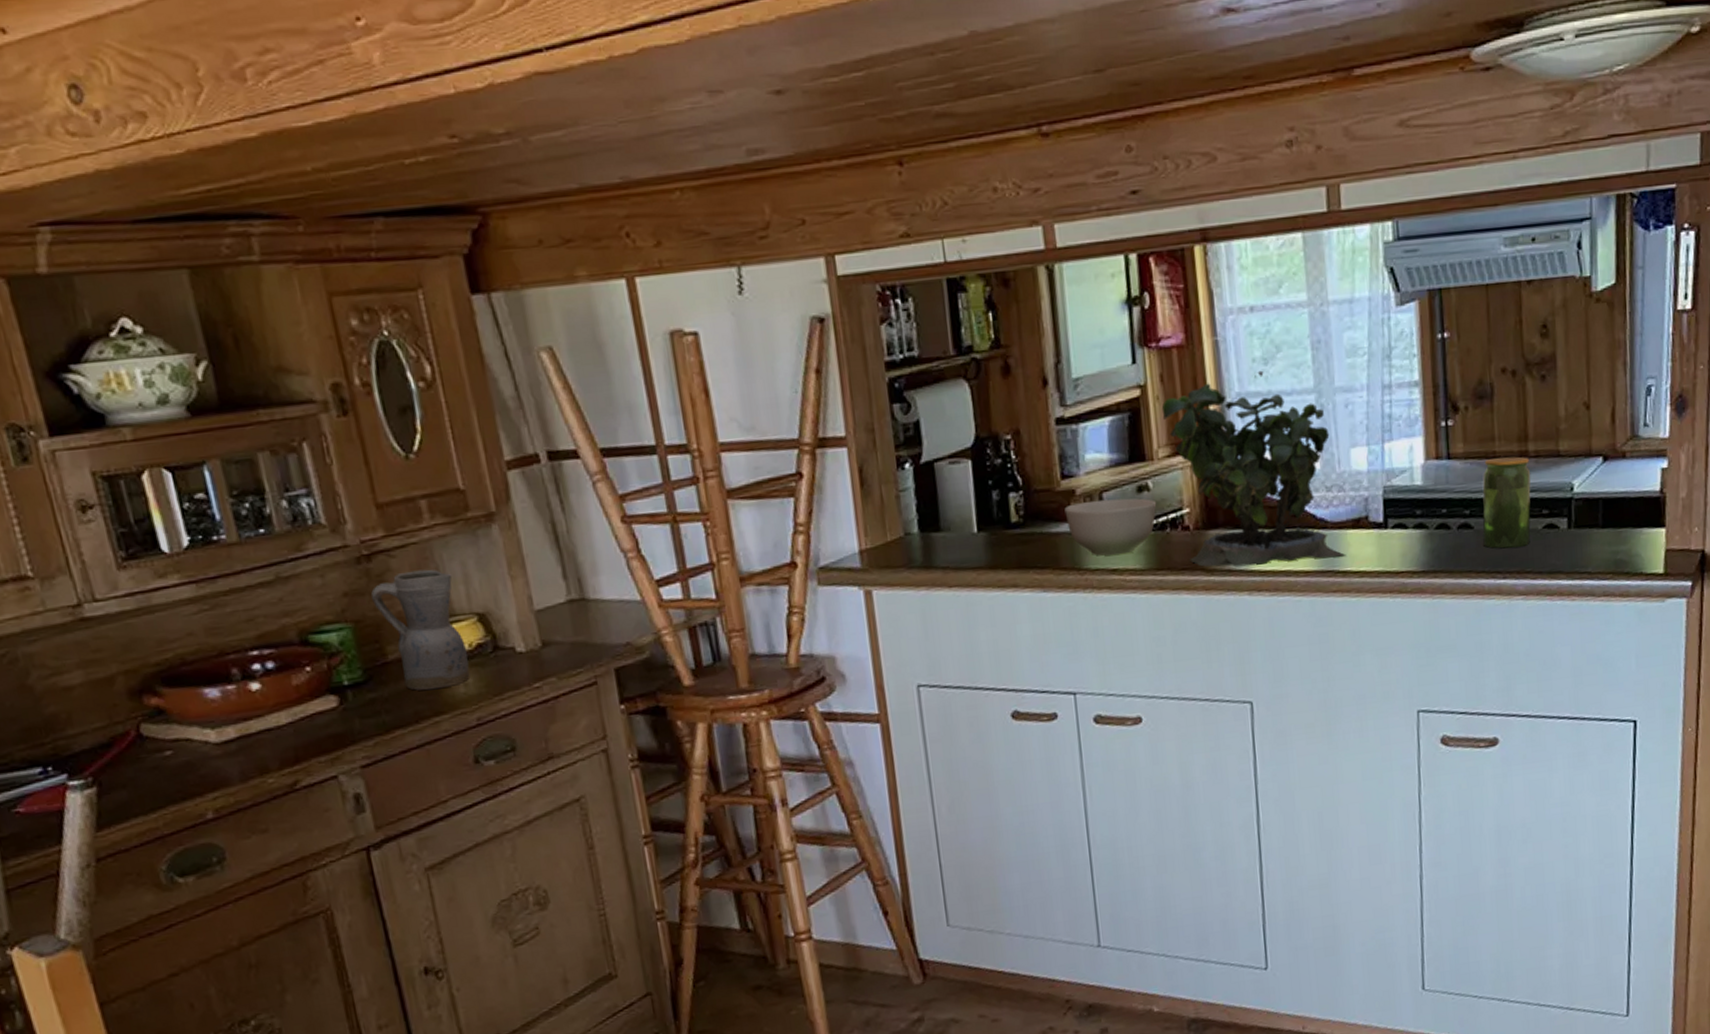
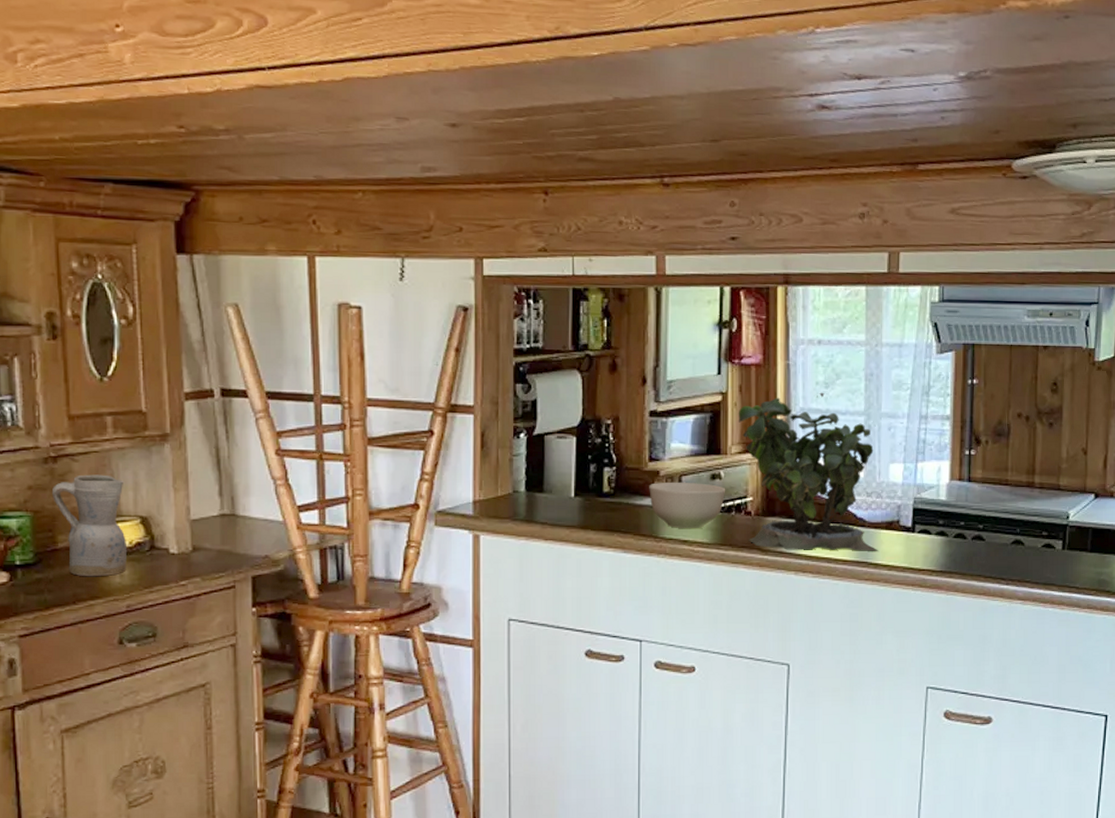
jar: present [1482,456,1531,550] -> none [992,486,1035,561]

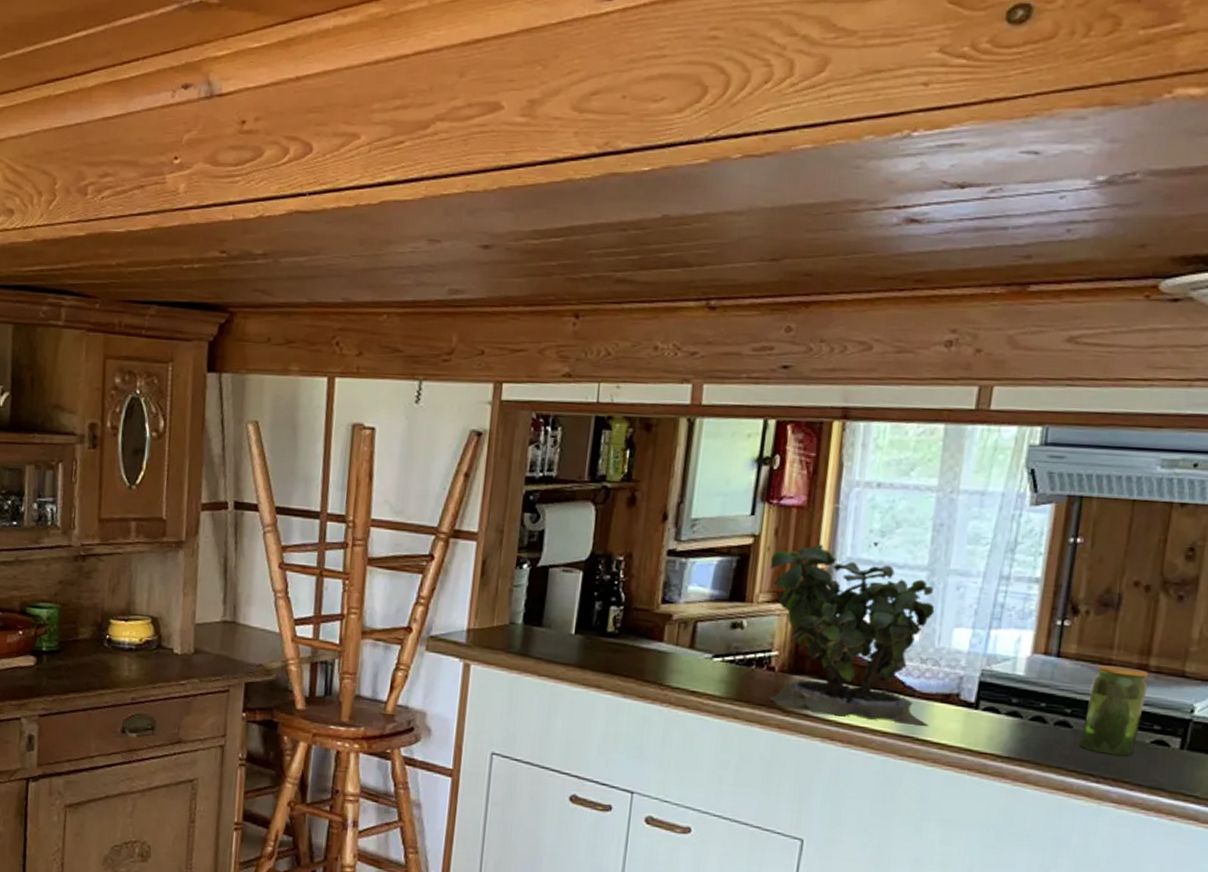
ceramic pitcher: present [51,474,128,577] -> none [78,573,141,669]
bowl: present [649,483,726,529] -> none [658,626,748,680]
jar: none [992,486,1035,561] -> present [1080,665,1148,757]

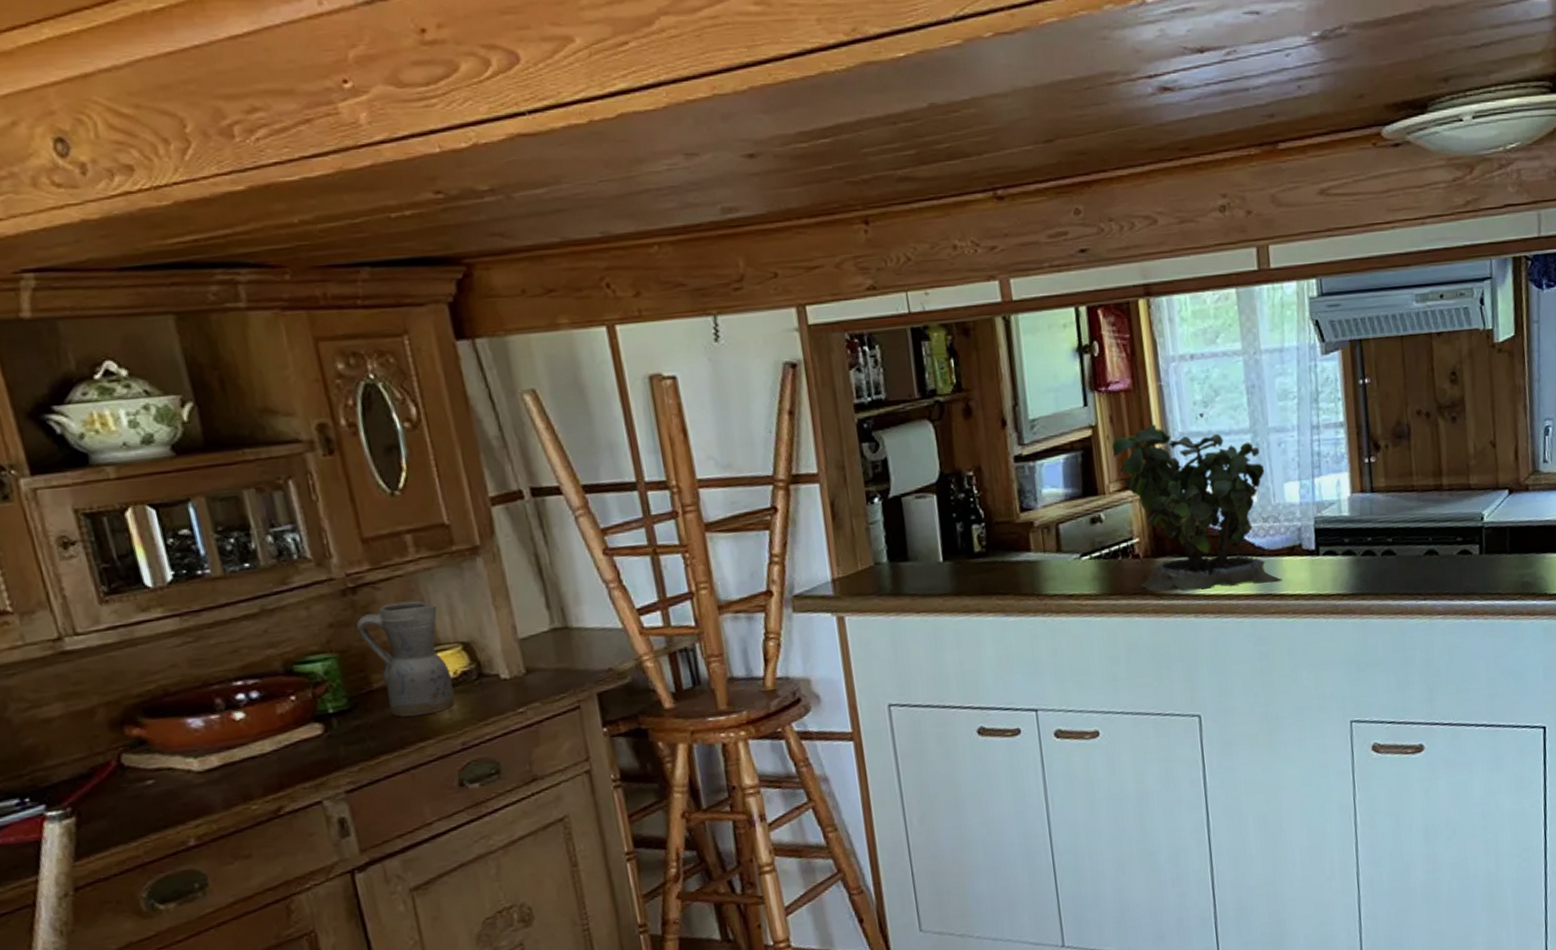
ceramic pitcher: none [78,573,141,669] -> present [356,601,455,718]
jar: present [1080,665,1148,757] -> none [1403,489,1447,574]

